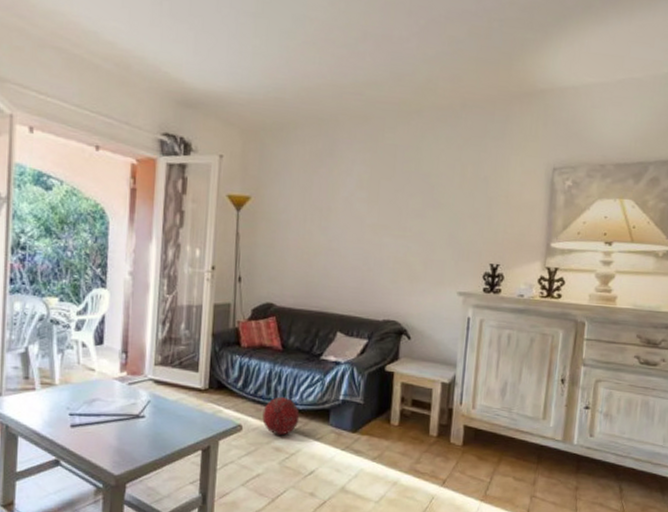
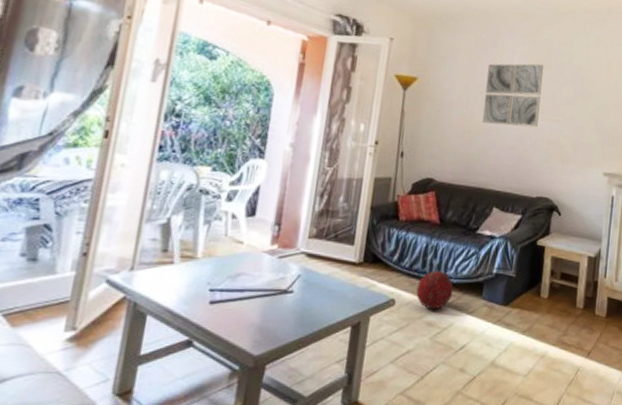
wall art: none [322,173,388,245] -> present [482,63,544,127]

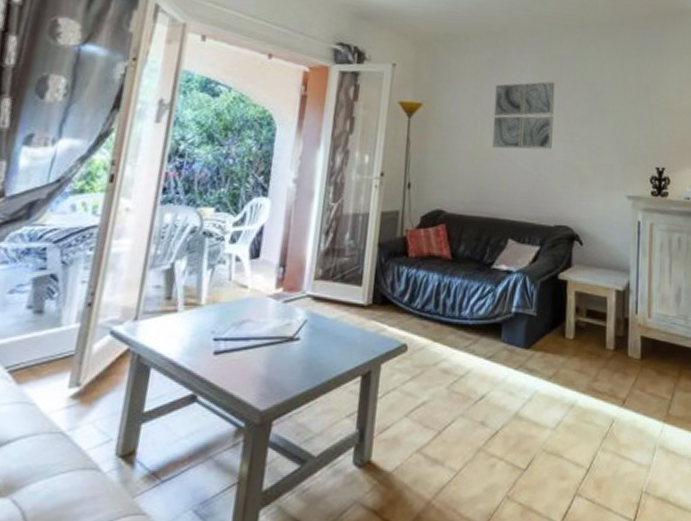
ball: present [416,270,454,310] -> none [429,310,470,355]

